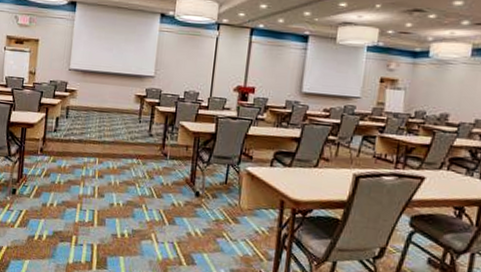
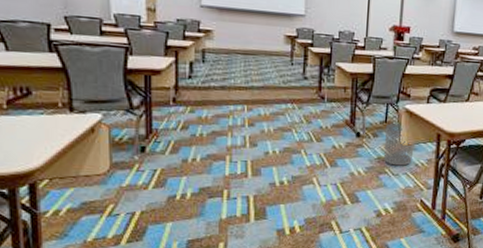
waste bin: none [222,185,255,232] -> present [384,123,415,166]

